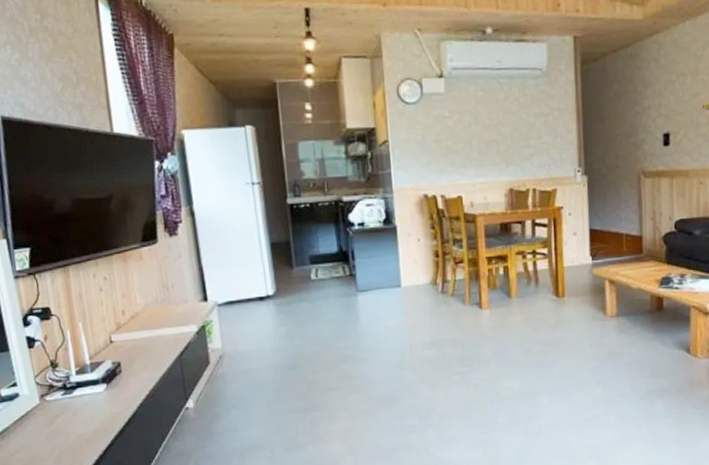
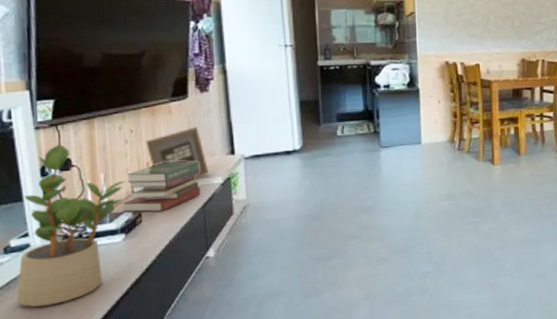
potted plant: none [10,293,103,456] -> present [16,144,125,307]
books: none [102,308,177,362] -> present [123,161,201,213]
picture frame: none [119,272,183,327] -> present [145,127,208,179]

